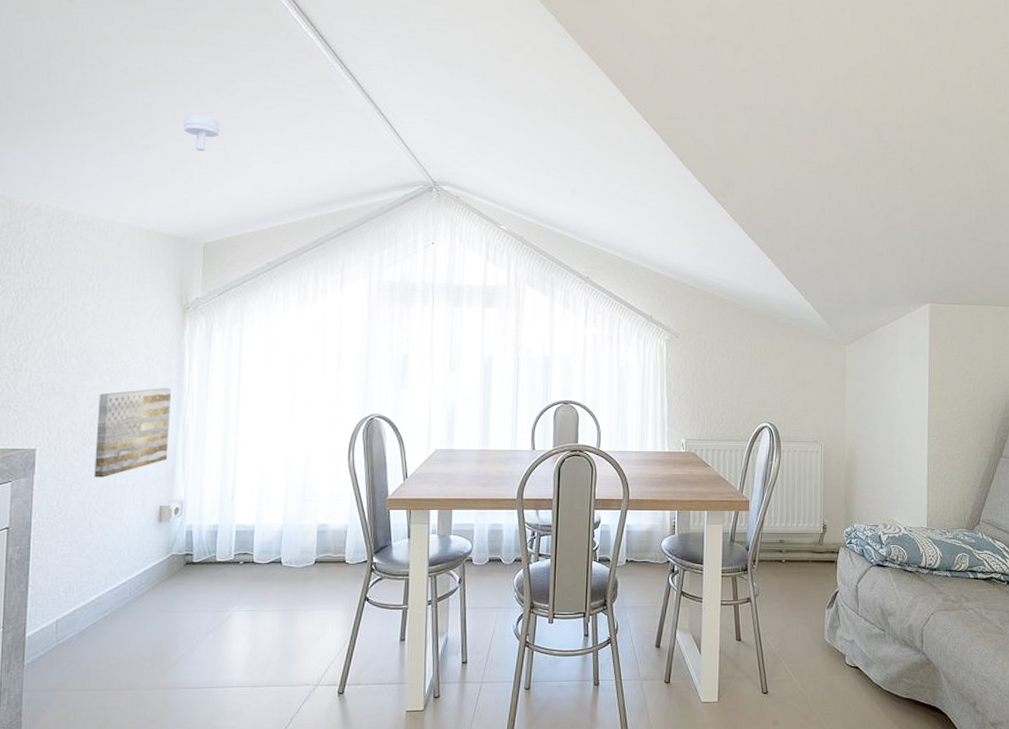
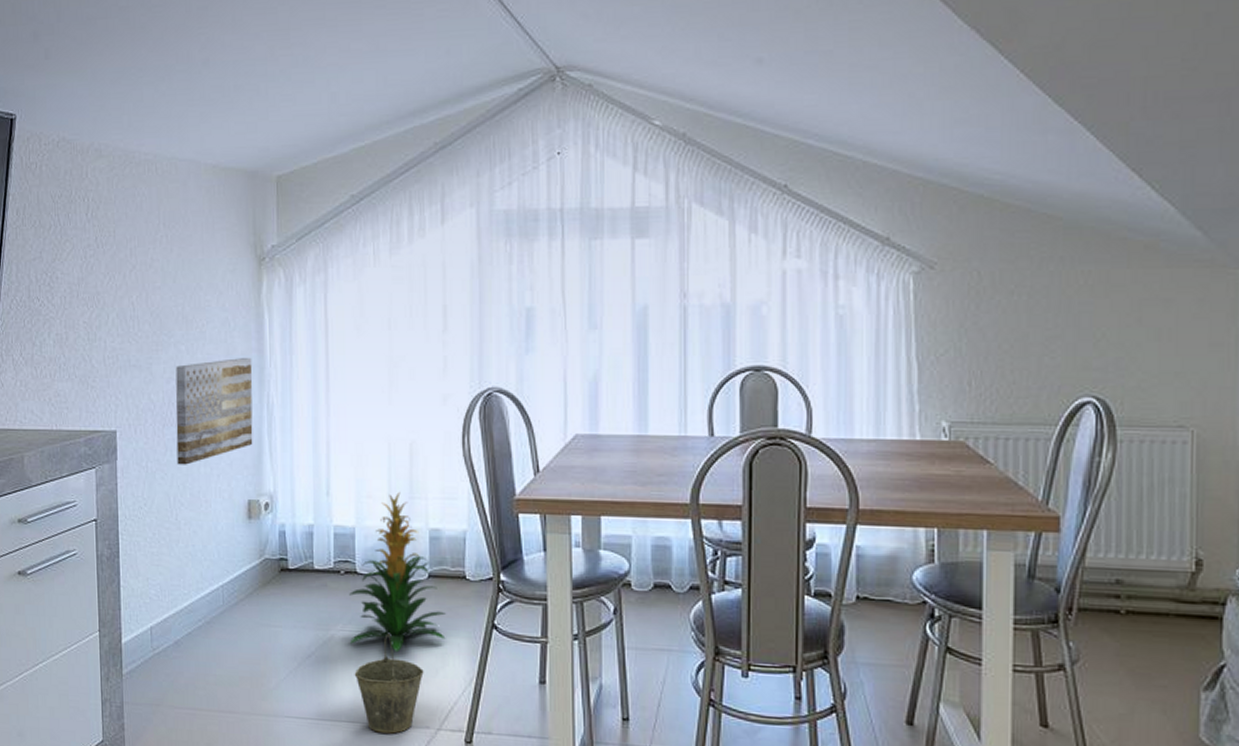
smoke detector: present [184,113,220,151] -> none [244,12,286,60]
indoor plant: none [245,496,327,626] -> present [349,492,446,653]
bucket: none [246,611,307,693] -> present [354,634,424,734]

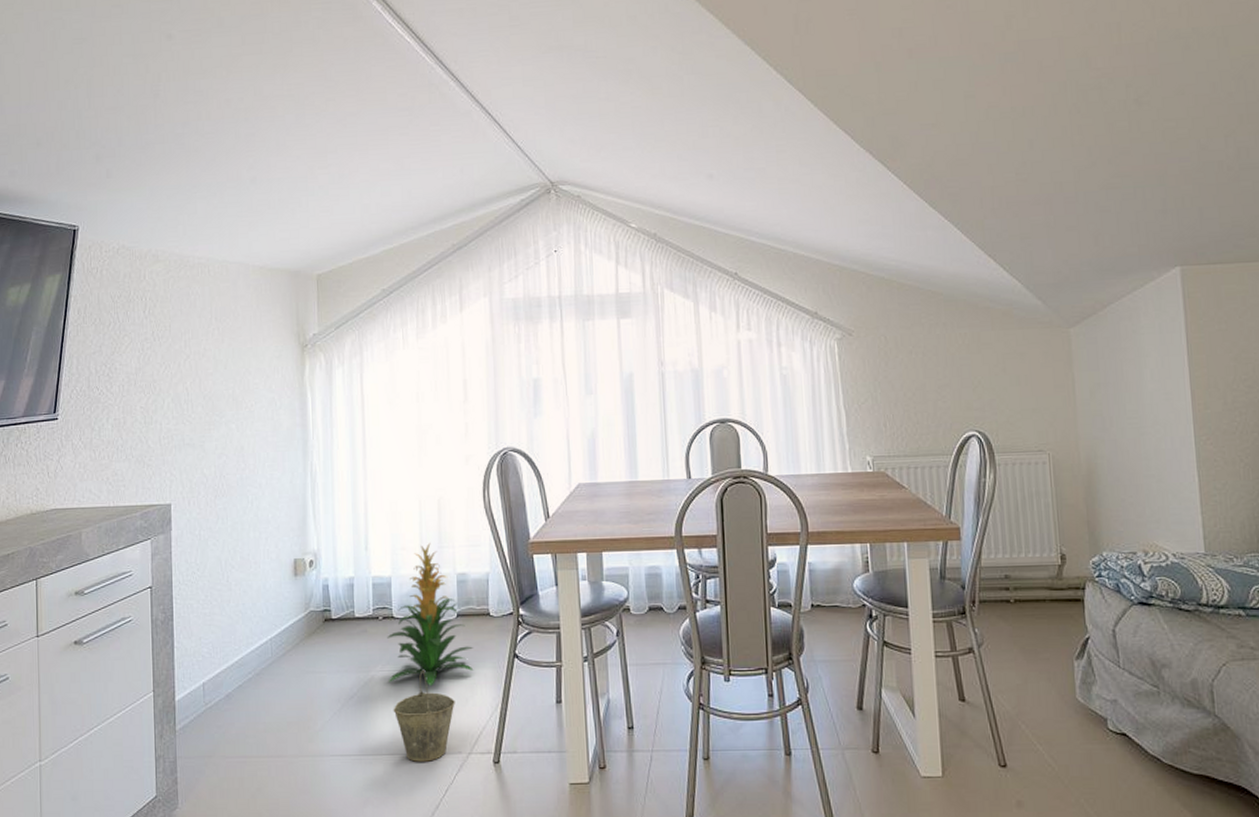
wall art: present [176,358,253,465] -> none [227,432,298,531]

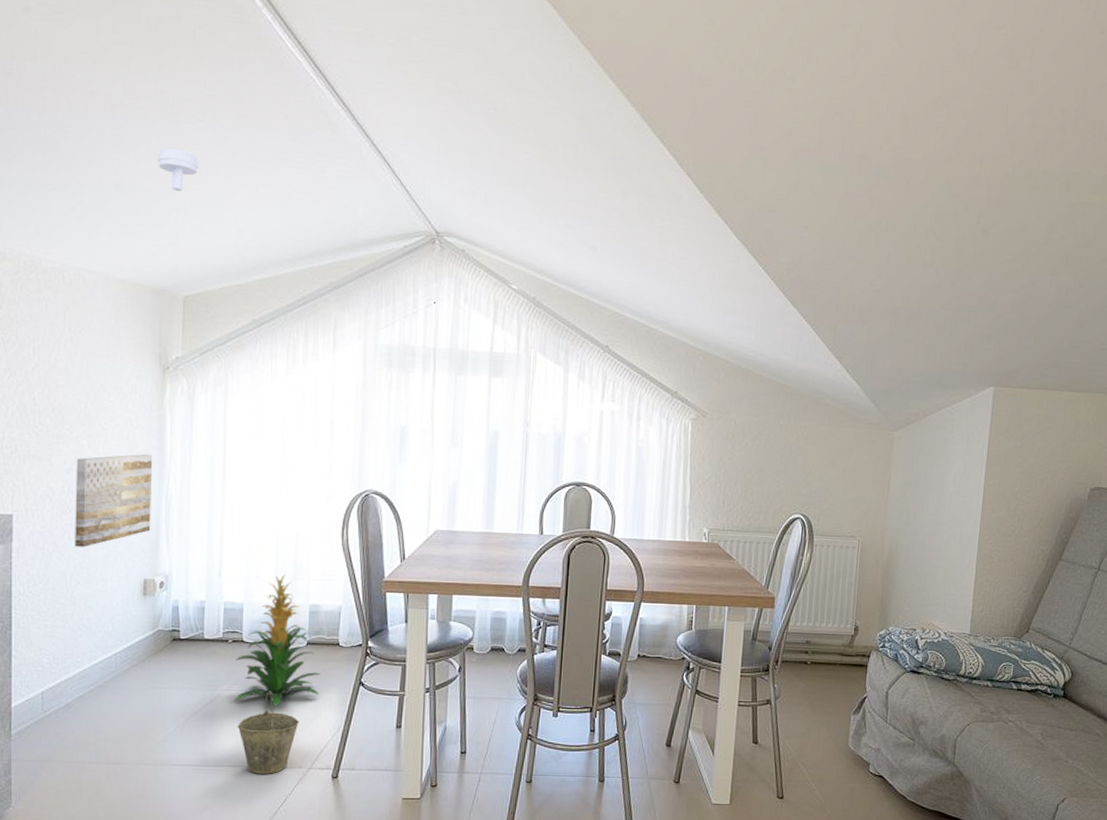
wall art: none [227,432,298,531] -> present [75,454,153,547]
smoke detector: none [287,138,323,177] -> present [158,147,198,191]

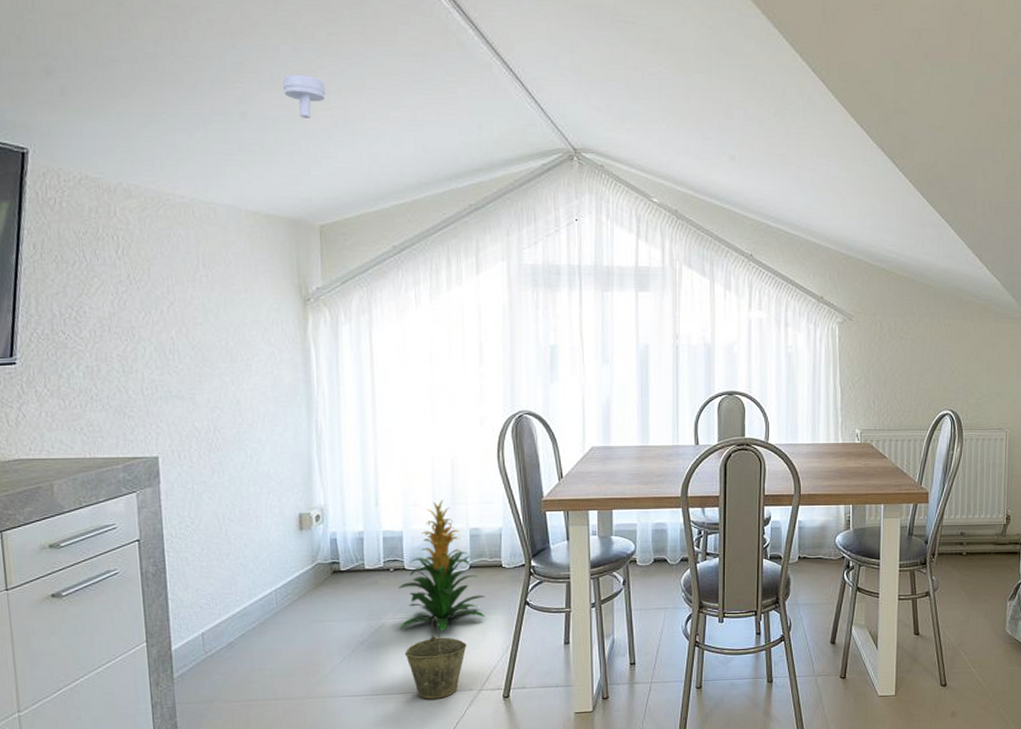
wall art: present [75,454,153,547] -> none [220,388,303,486]

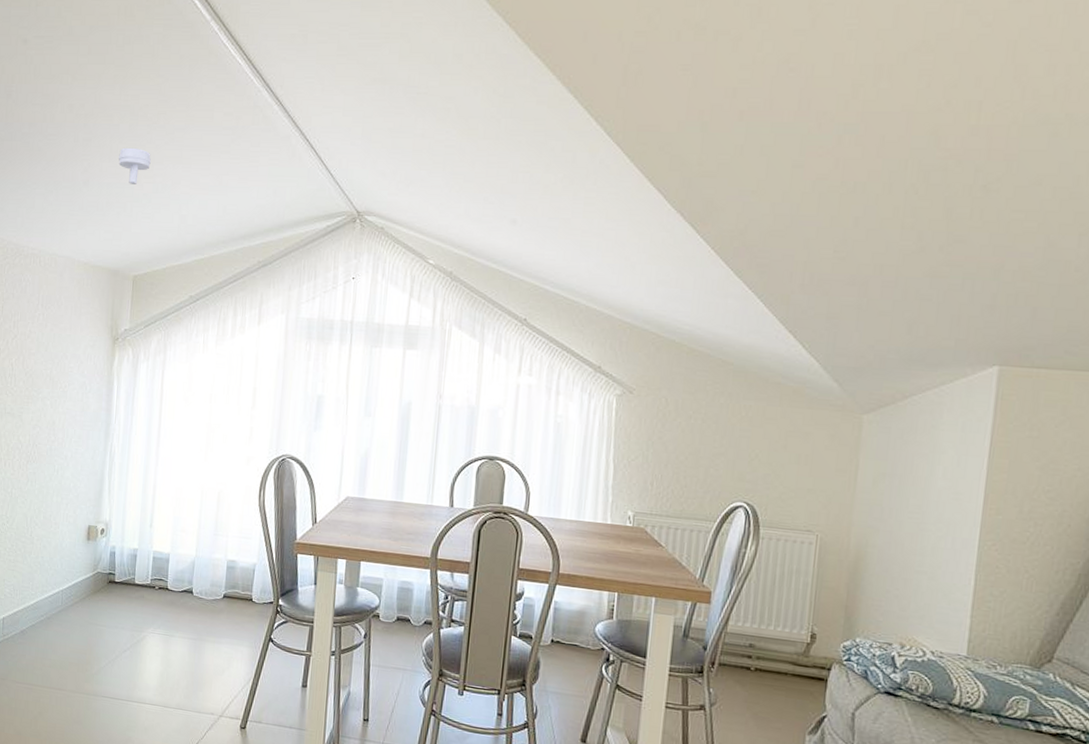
indoor plant: present [398,500,486,632] -> none [158,529,234,654]
bucket: present [404,618,467,699] -> none [159,638,213,717]

